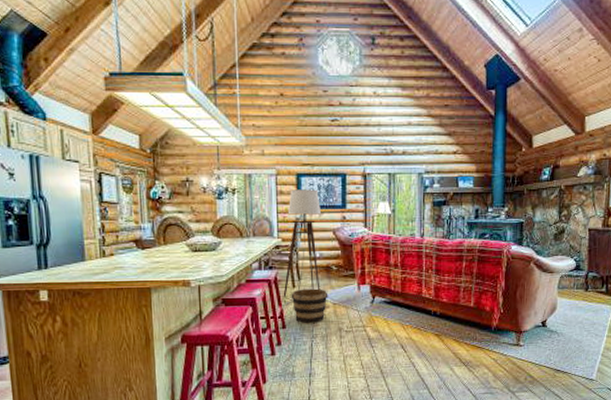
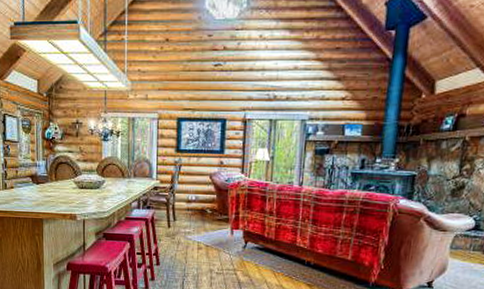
floor lamp: present [283,189,321,305] -> none [158,133,199,243]
bucket: present [291,288,328,323] -> none [166,229,202,262]

